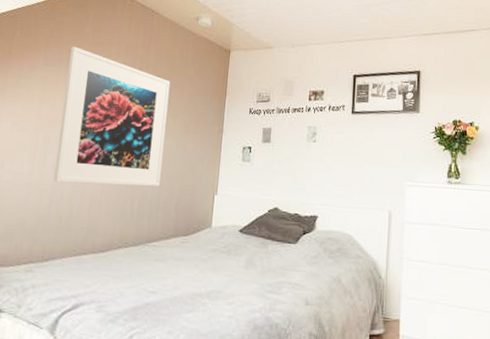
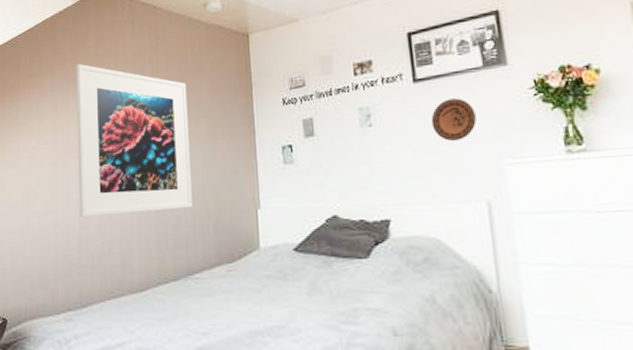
decorative plate: none [359,131,392,163] -> present [431,98,477,141]

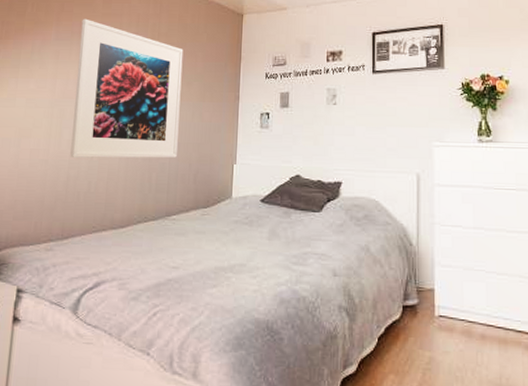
decorative plate: present [431,98,477,141] -> none [382,90,416,123]

